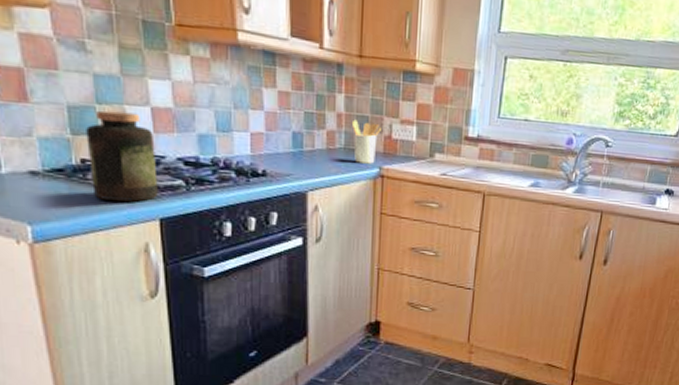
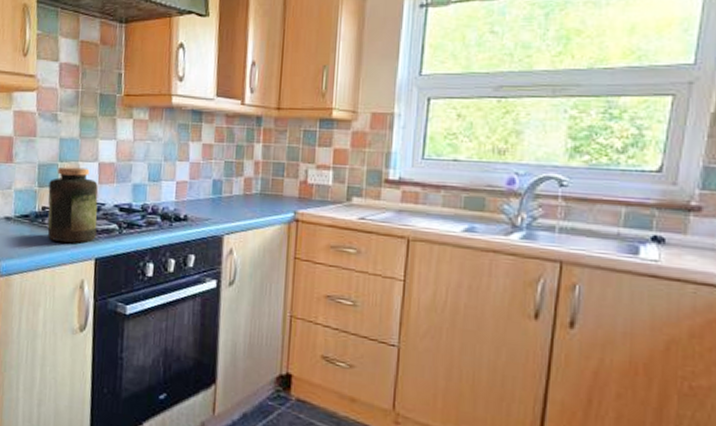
utensil holder: present [351,119,381,164] -> none [268,166,297,209]

